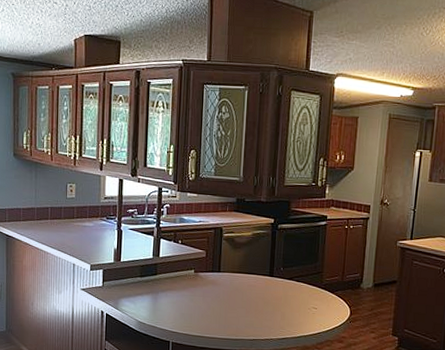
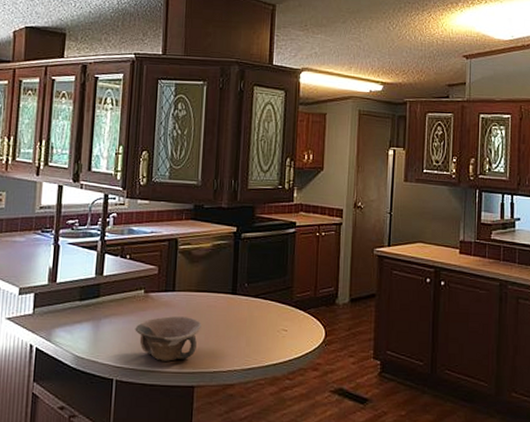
bowl: none [187,292,243,330] -> present [135,316,202,362]

